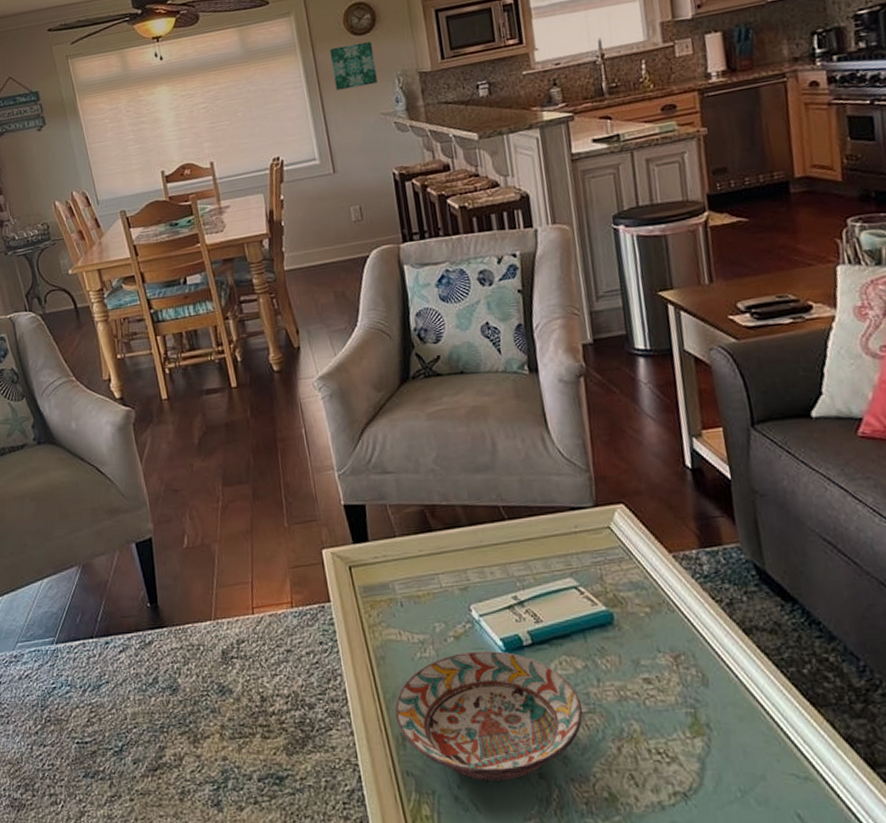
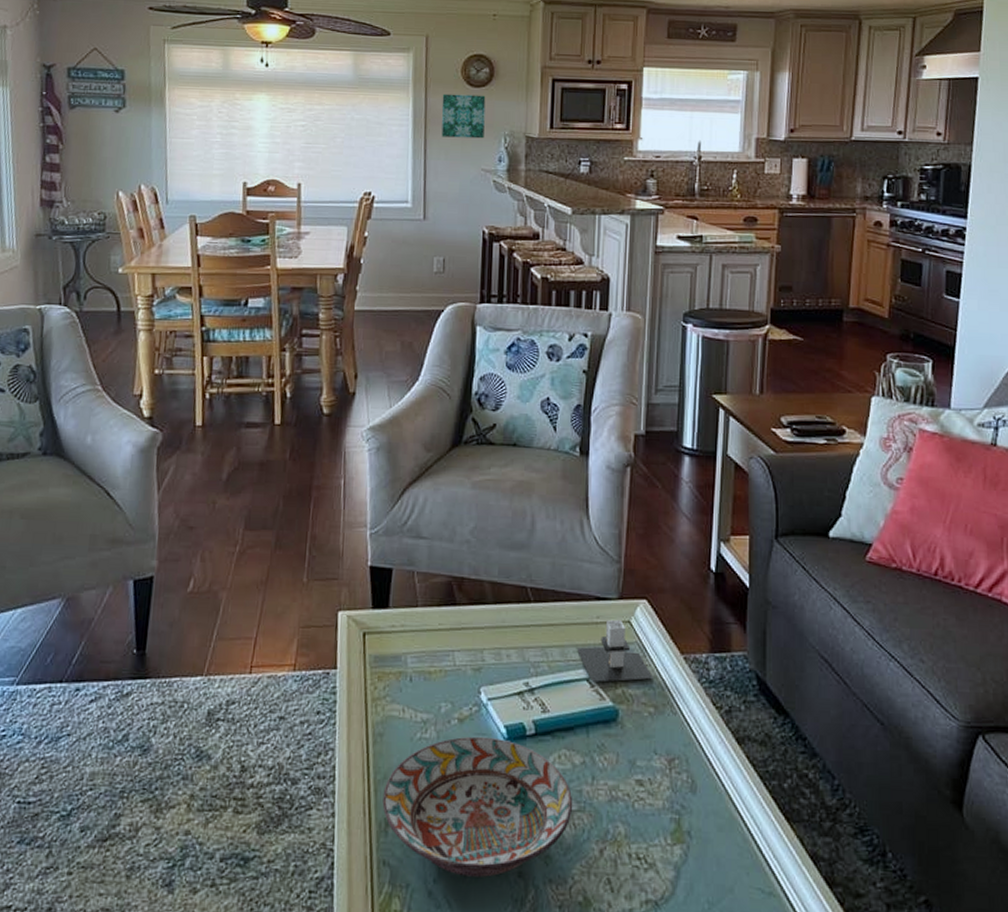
candle: none [560,526,644,589] -> present [577,619,653,682]

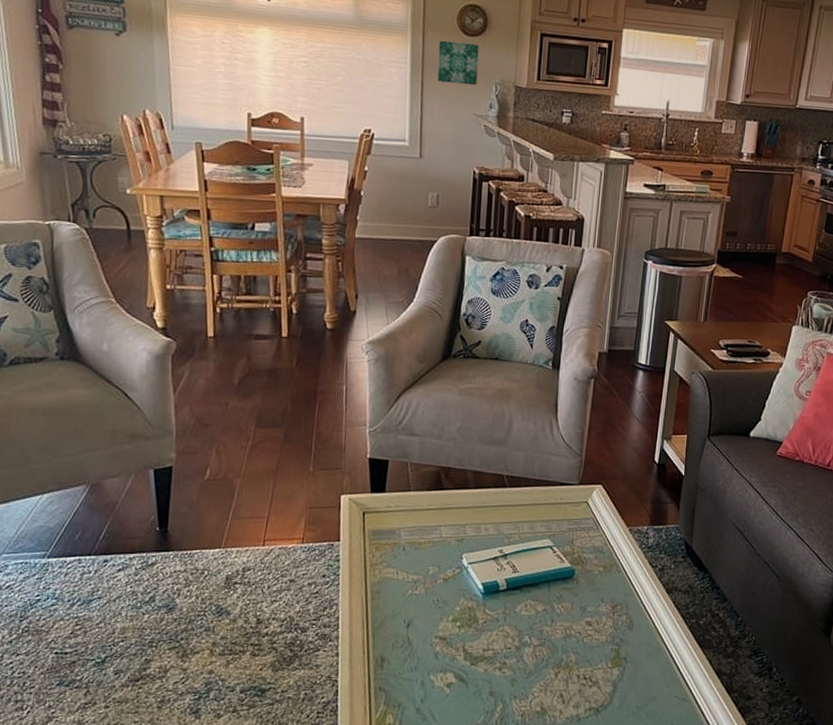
decorative bowl: present [382,736,573,877] -> none [379,592,536,696]
candle: present [577,619,653,682] -> none [543,500,604,549]

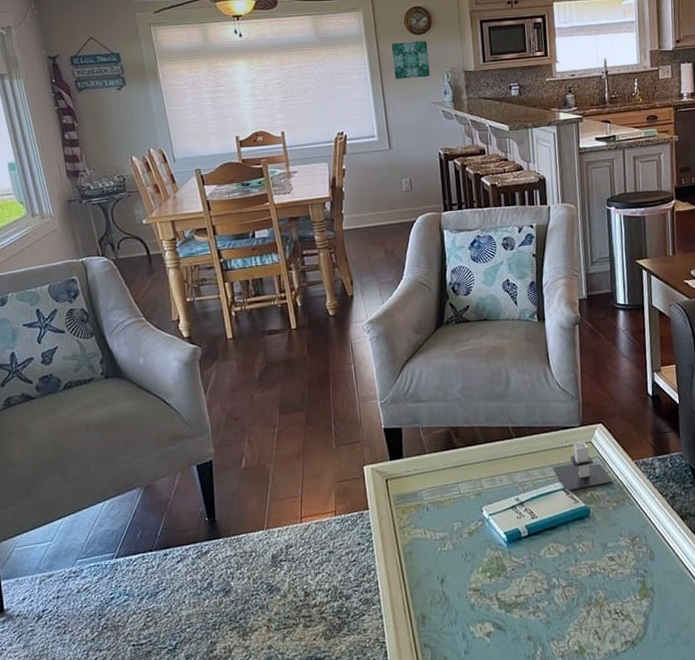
candle: none [543,500,604,549] -> present [553,441,613,491]

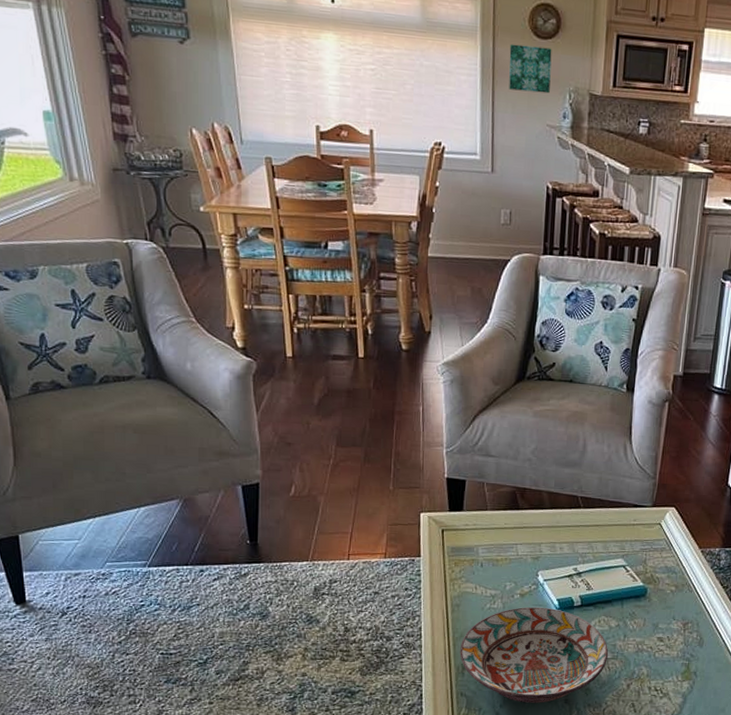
decorative bowl: none [417,542,564,646] -> present [460,607,609,703]
candle: present [553,441,613,491] -> none [617,522,676,568]

